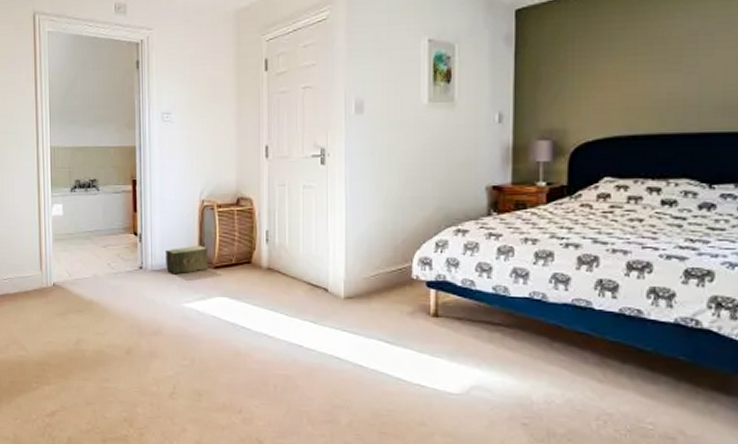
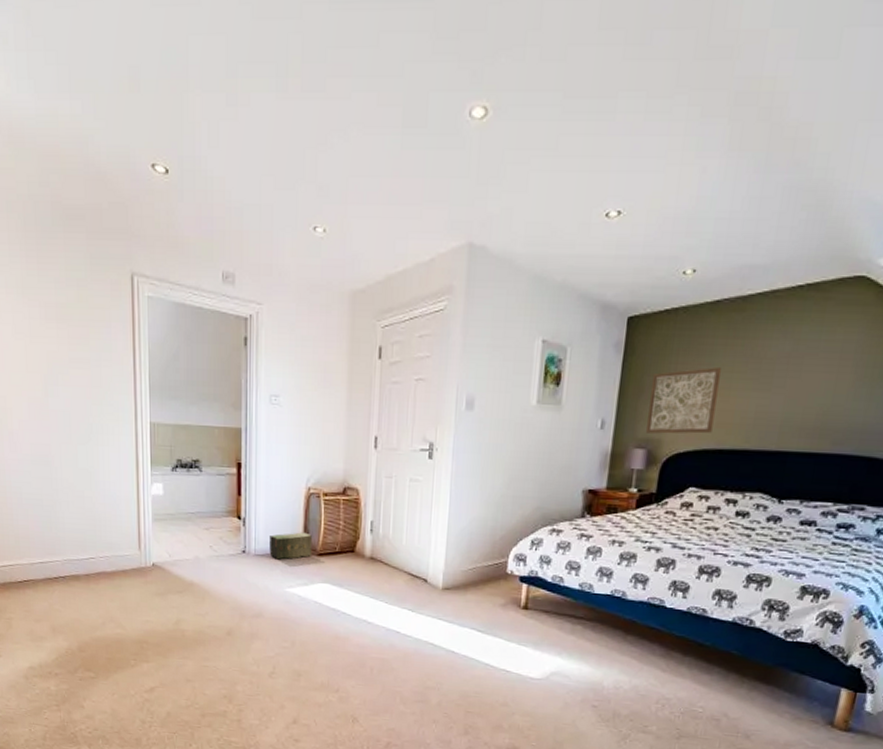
wall art: none [549,52,623,124] -> present [646,367,721,434]

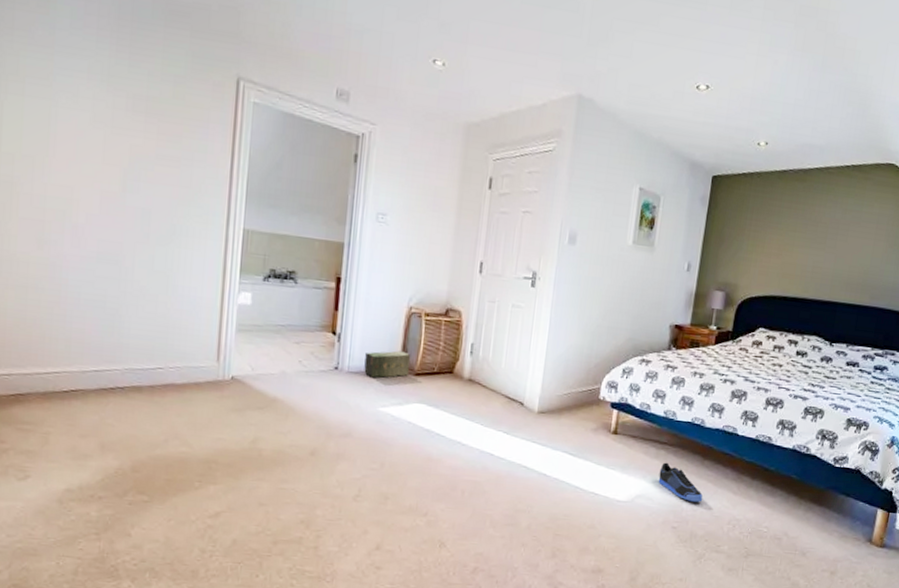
sneaker: none [575,638,627,680] -> present [658,462,703,502]
wall art: present [646,367,721,434] -> none [725,225,786,282]

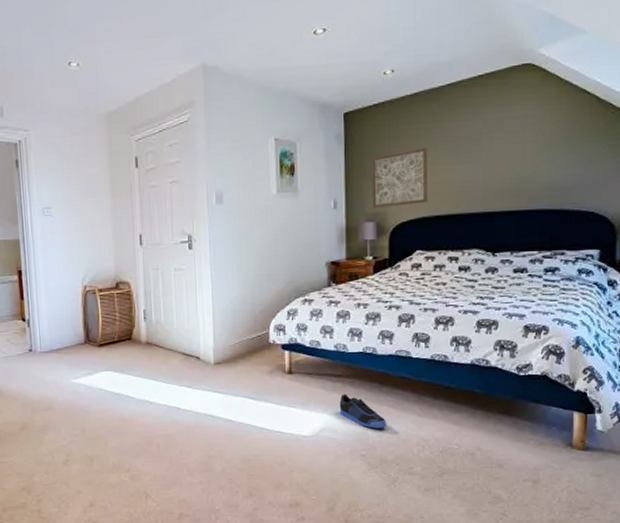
cardboard box: present [364,350,410,378] -> none [53,326,94,354]
wall art: none [725,225,786,282] -> present [372,148,428,208]

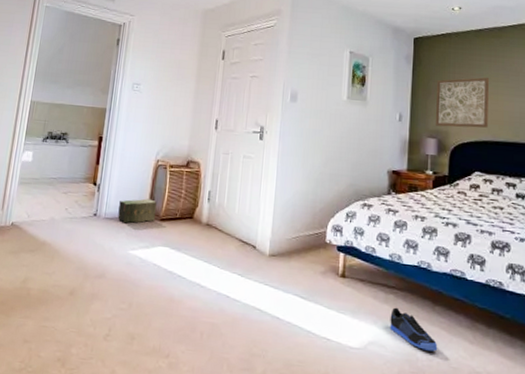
cardboard box: none [53,326,94,354] -> present [117,198,156,224]

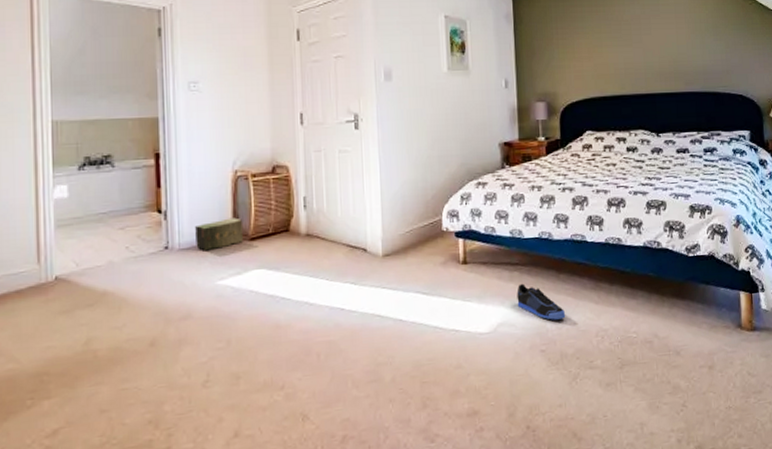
wall art: present [436,77,489,128] -> none [540,30,595,88]

